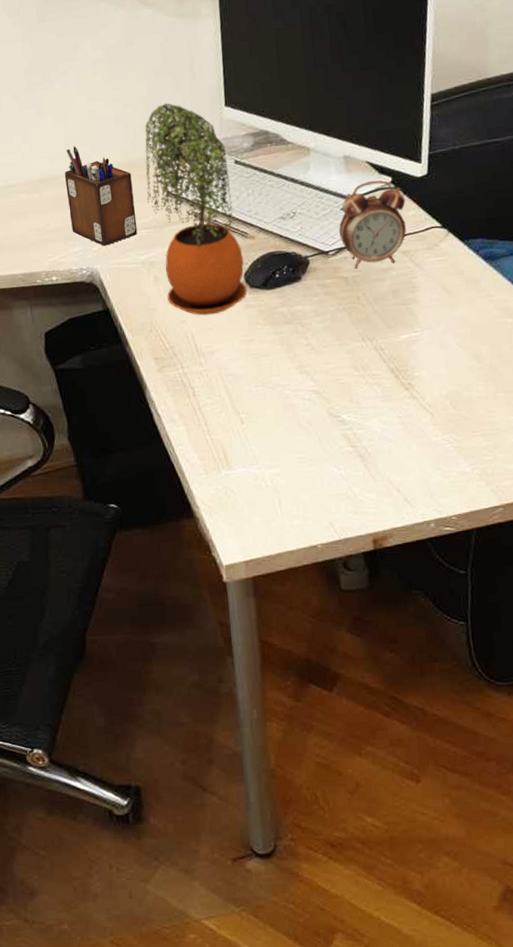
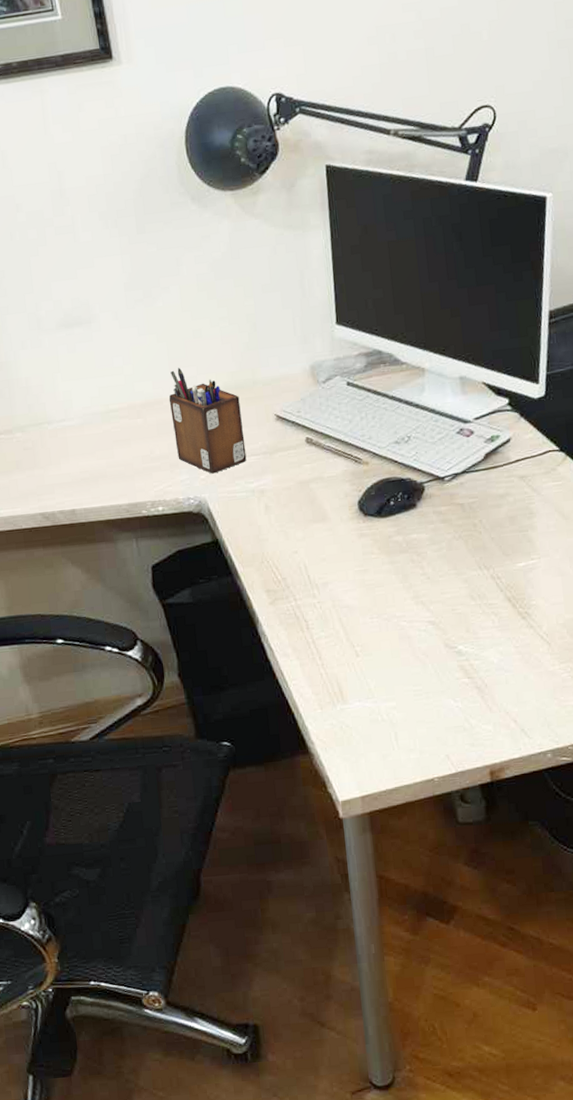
potted plant: present [145,103,247,316] -> none [252,321,361,546]
alarm clock: present [339,180,406,268] -> none [455,402,524,494]

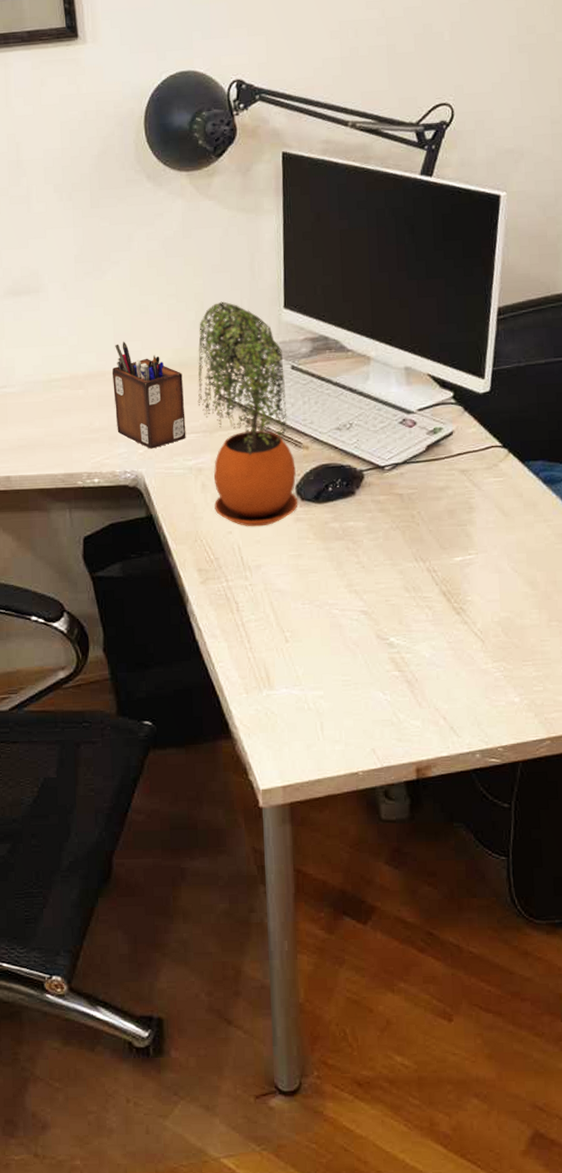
potted plant: none [252,321,361,546] -> present [197,301,298,527]

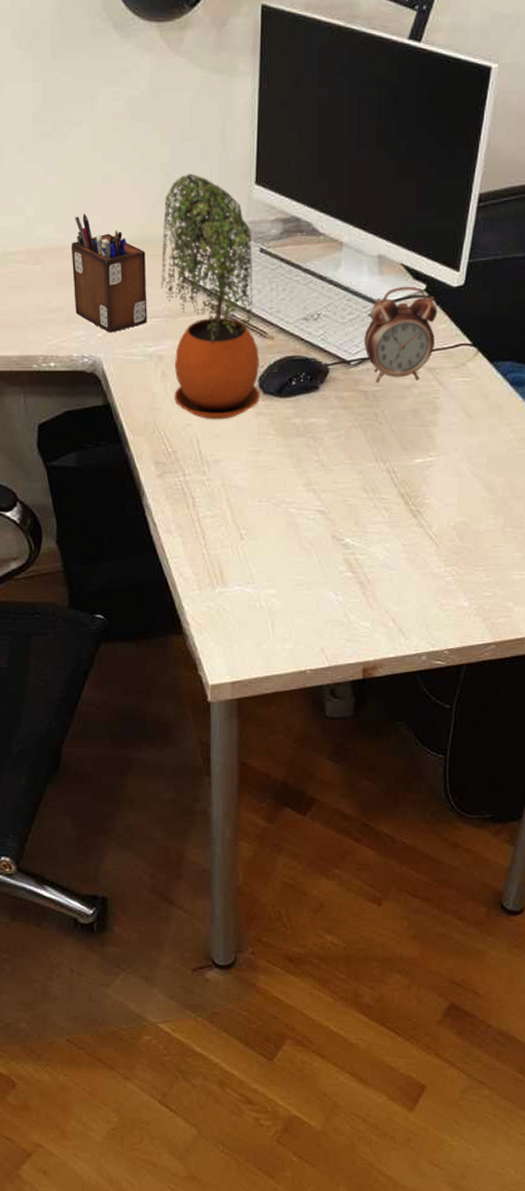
alarm clock: none [396,394,466,485] -> present [364,286,438,382]

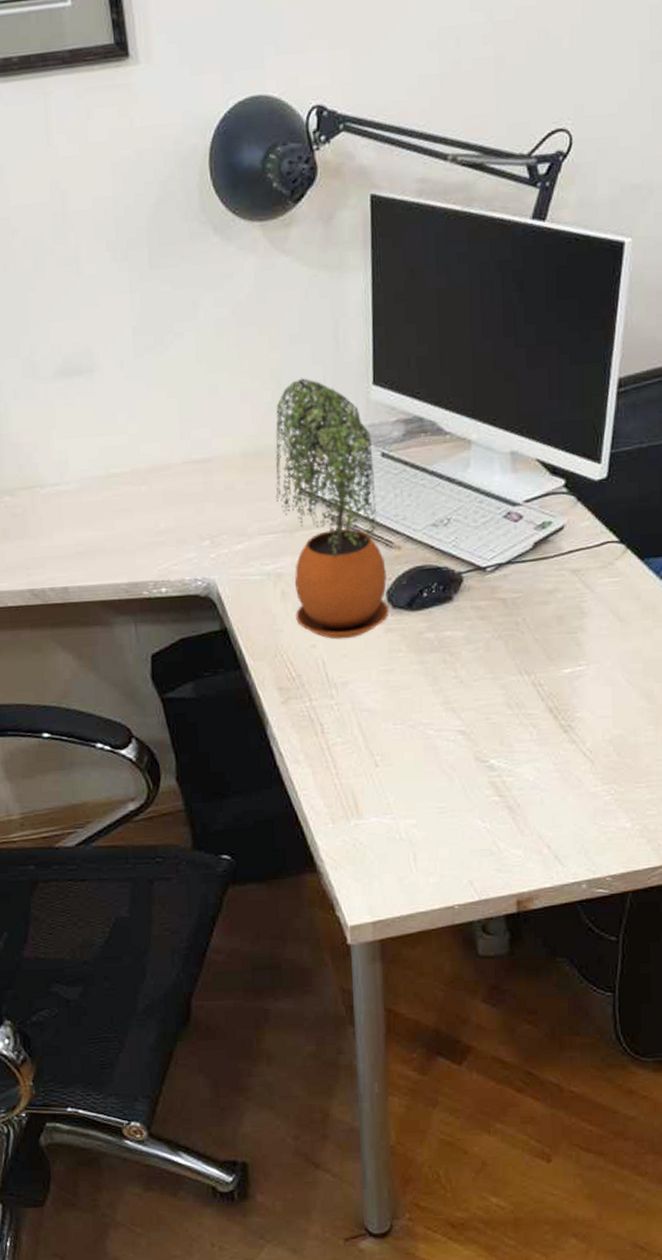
desk organizer: present [71,213,147,333] -> none [178,428,263,553]
alarm clock: present [364,286,438,382] -> none [500,482,579,588]

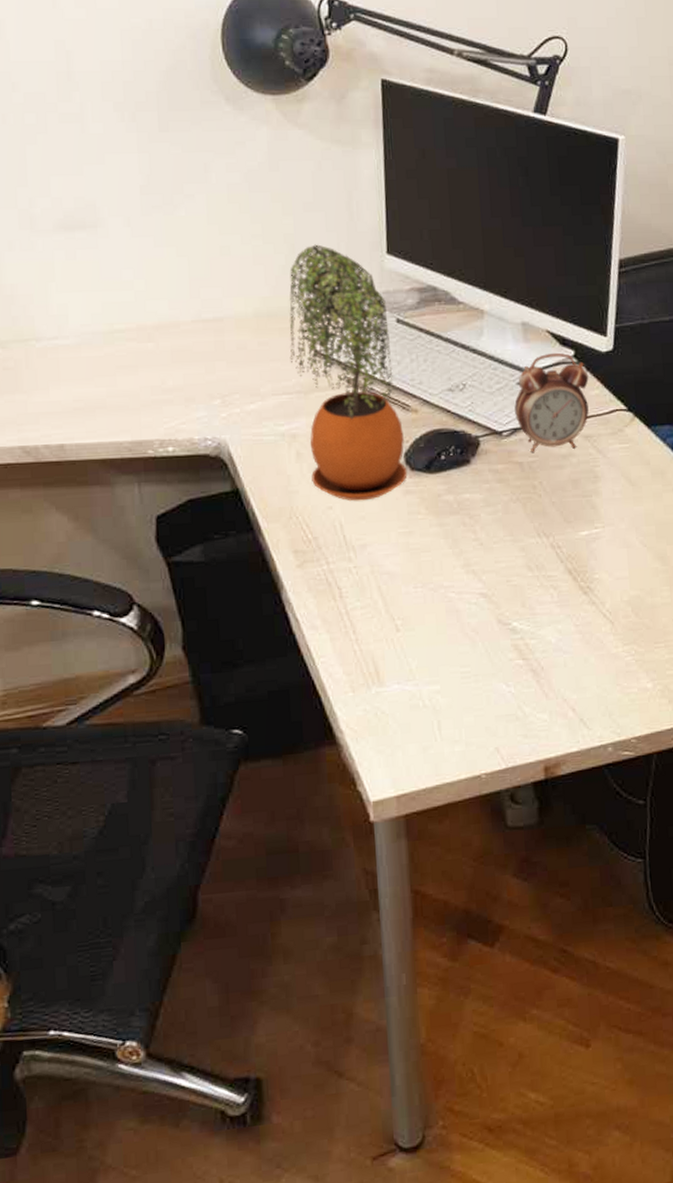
alarm clock: none [500,482,579,588] -> present [514,352,589,452]

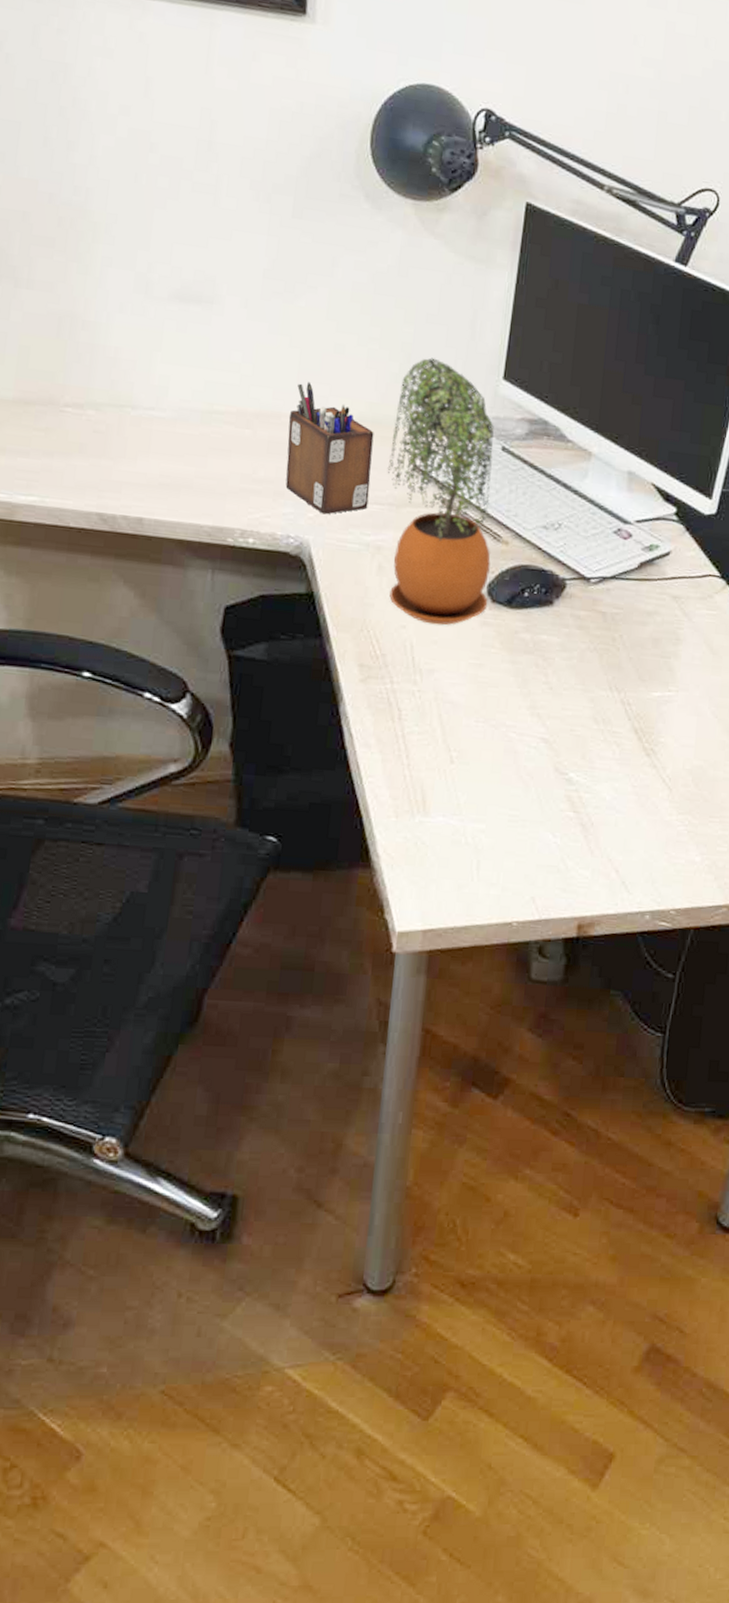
desk organizer: none [187,287,277,412] -> present [285,381,374,515]
alarm clock: present [514,352,589,452] -> none [606,507,687,607]

